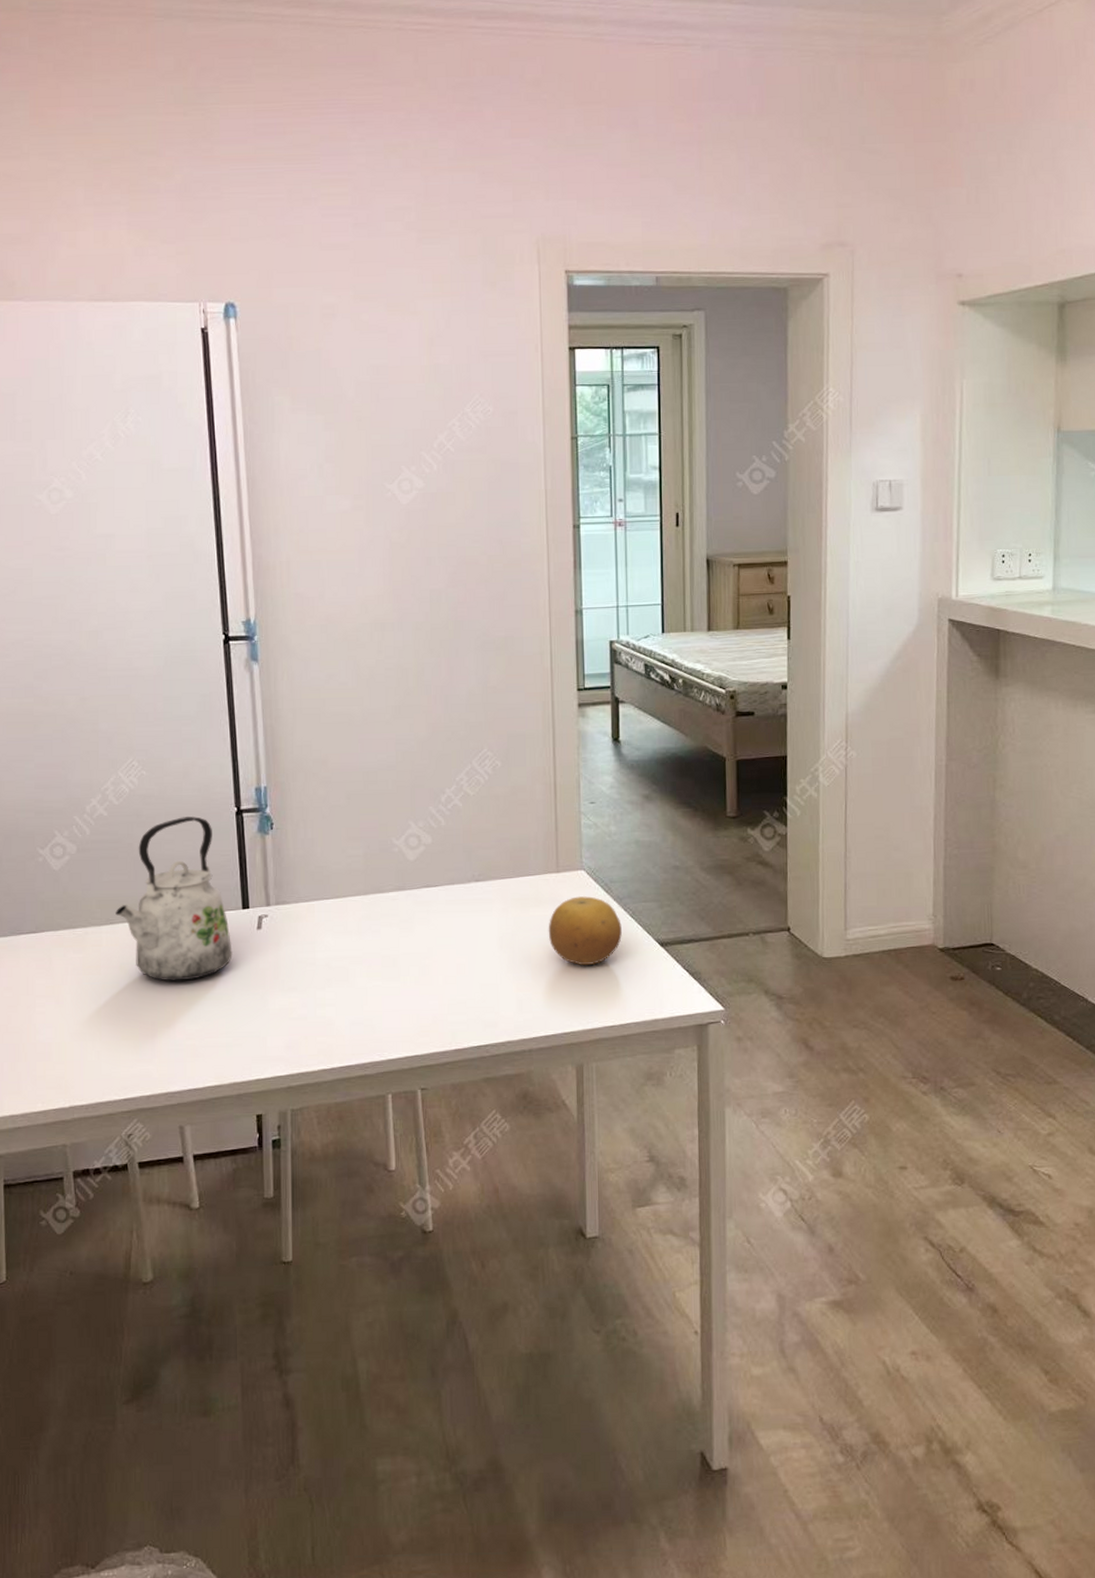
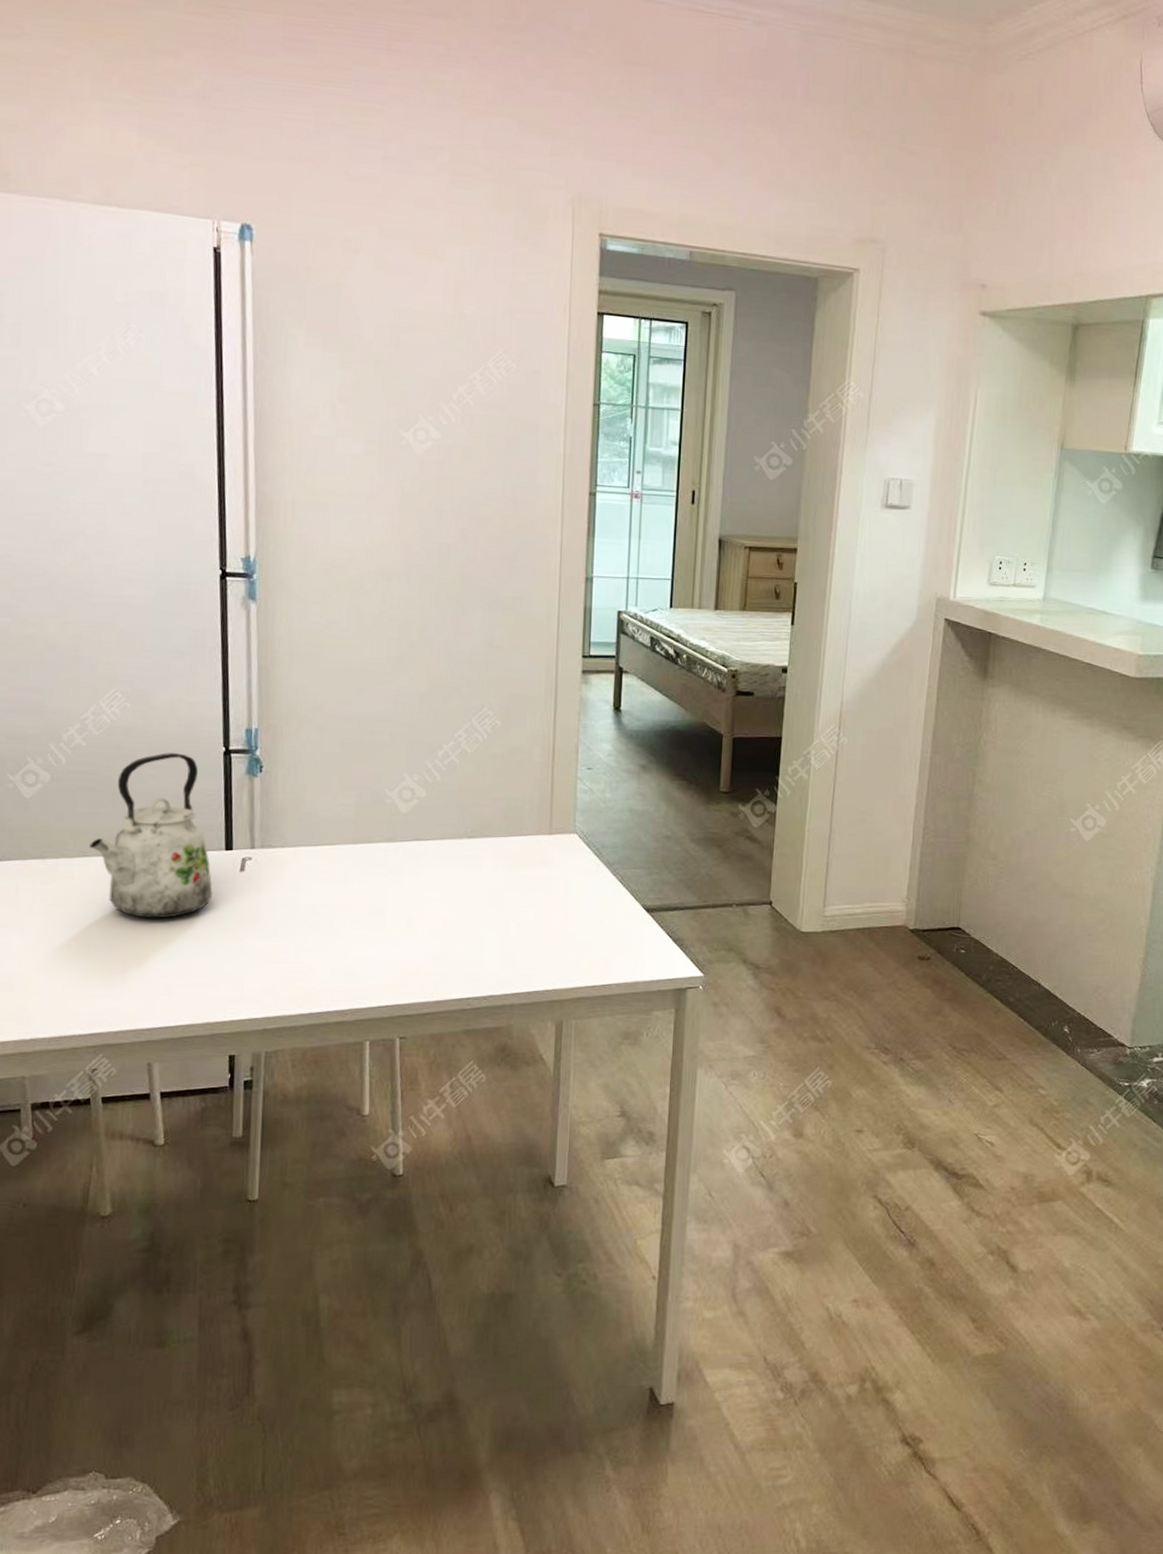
fruit: present [548,896,622,966] -> none [537,859,610,927]

